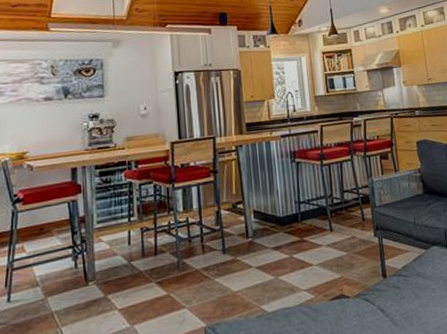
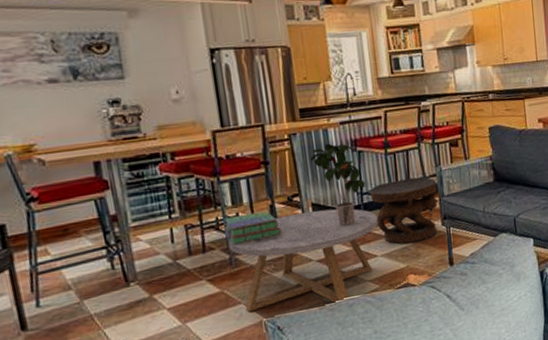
stack of books: none [175,216,226,249] -> present [224,210,282,245]
coffee table: none [177,216,315,317] -> present [228,209,379,312]
potted plant: none [255,154,302,234] -> present [311,143,365,227]
side table: none [307,187,371,254] -> present [370,177,439,244]

